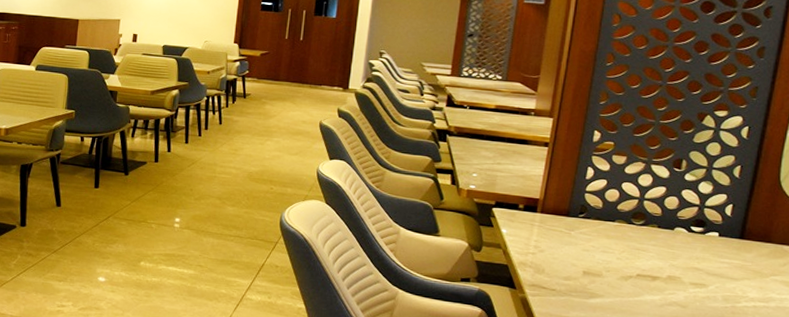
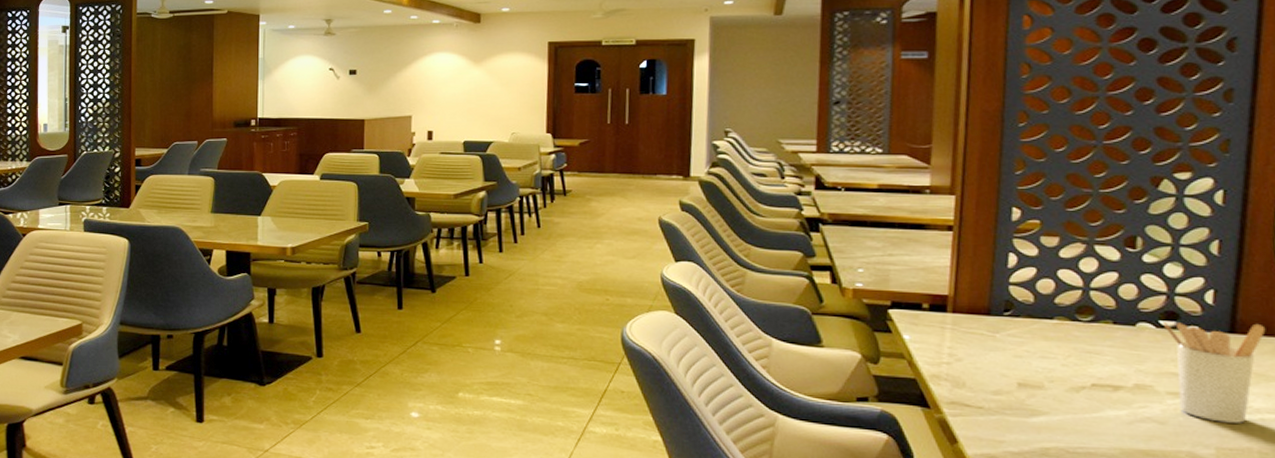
utensil holder: none [693,228,765,309] -> present [1162,322,1266,423]

